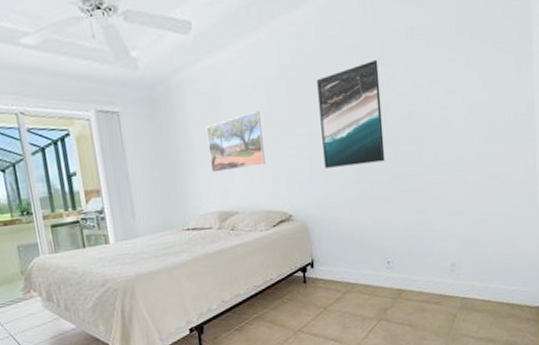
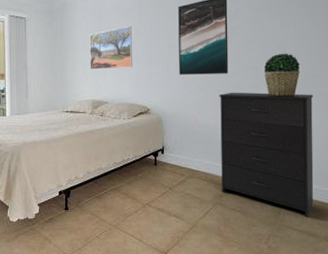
dresser: none [375,176,492,322] -> present [219,92,314,217]
potted plant: none [428,128,471,184] -> present [265,53,301,97]

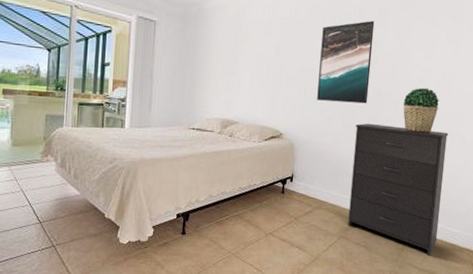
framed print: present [89,27,132,70] -> none [222,43,272,88]

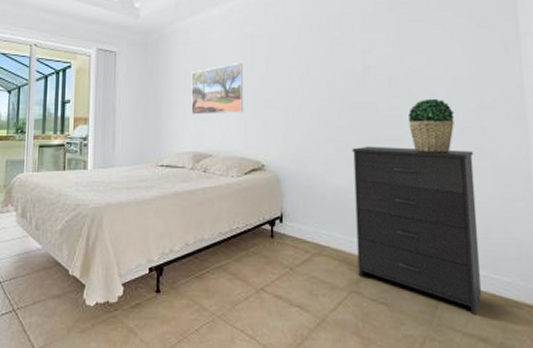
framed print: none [222,43,272,88] -> present [191,63,243,115]
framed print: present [317,20,375,104] -> none [299,27,363,123]

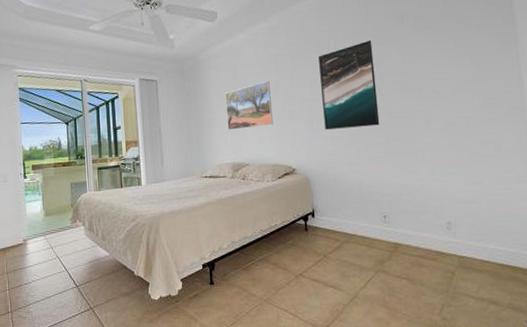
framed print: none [299,27,363,123] -> present [318,40,380,130]
dresser: present [352,146,482,315] -> none [371,142,491,282]
potted plant: present [409,98,455,153] -> none [420,98,461,147]

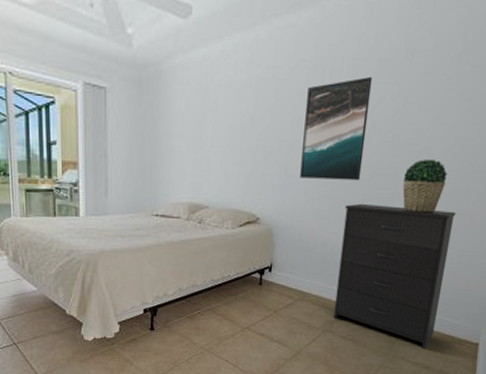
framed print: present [225,81,273,130] -> none [188,110,246,165]
dresser: none [371,142,491,282] -> present [333,203,456,349]
potted plant: none [420,98,461,147] -> present [402,159,448,213]

